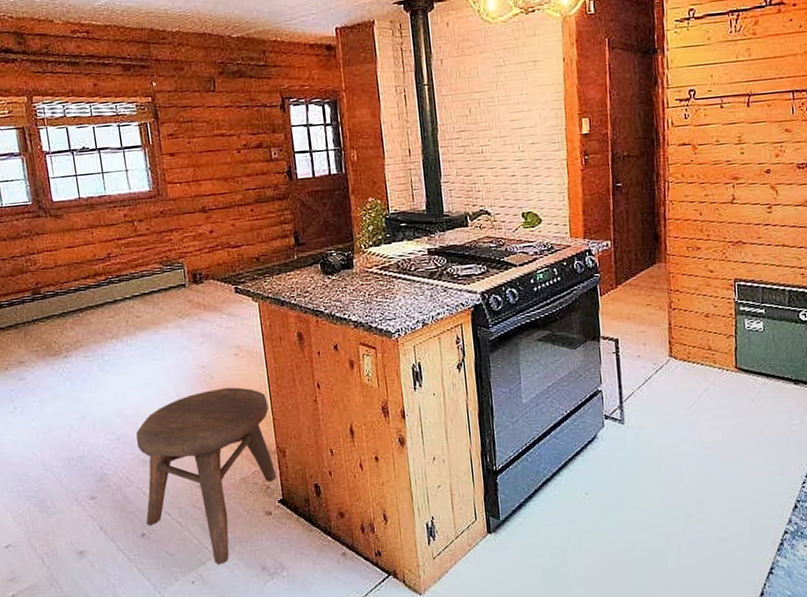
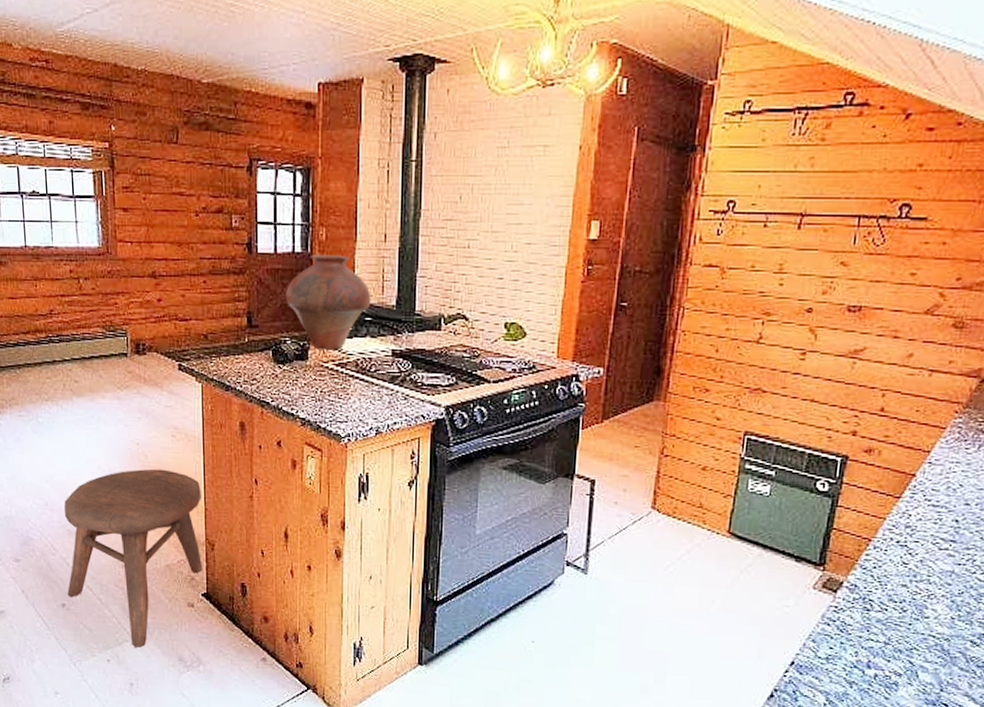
vase: none [326,172,404,257] -> present [285,254,371,350]

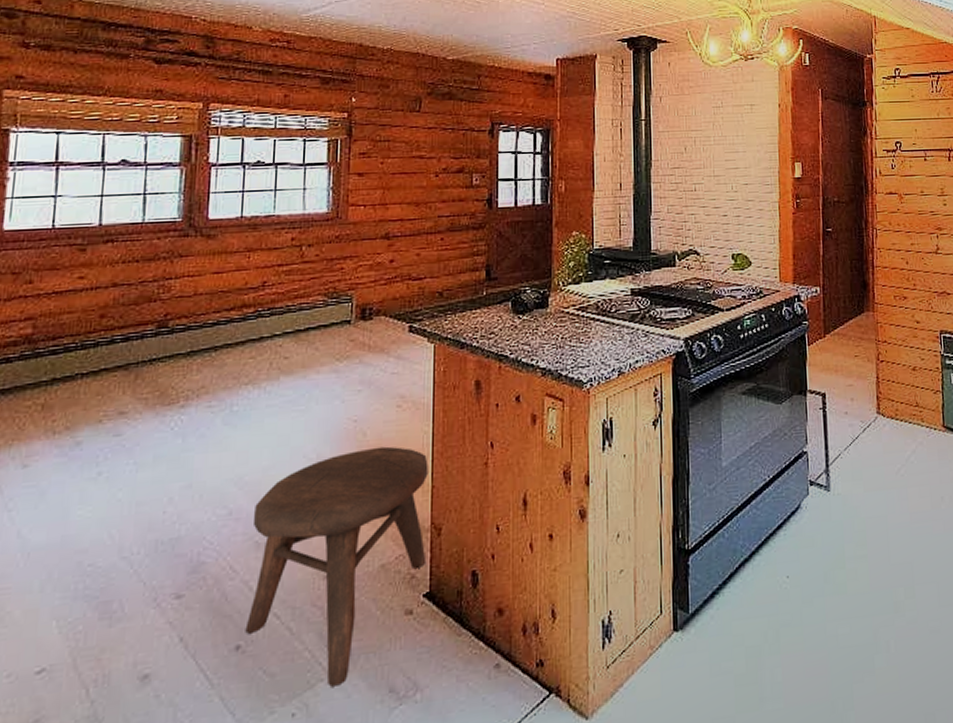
vase: present [285,254,371,350] -> none [525,204,610,296]

